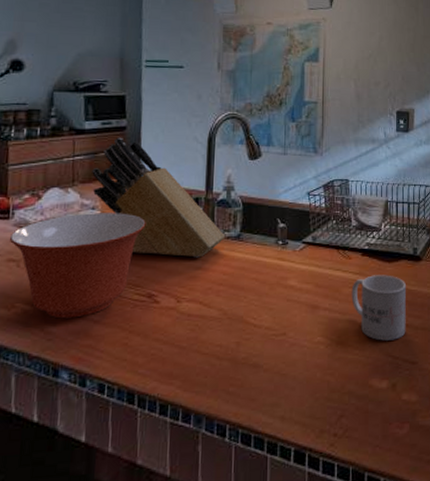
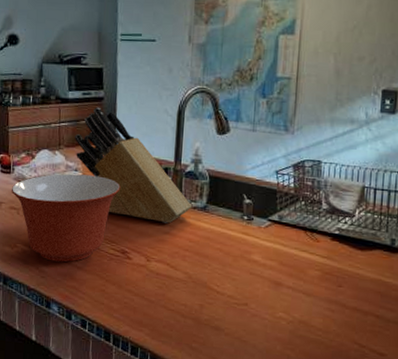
mug: present [351,275,406,341] -> none [317,261,379,329]

